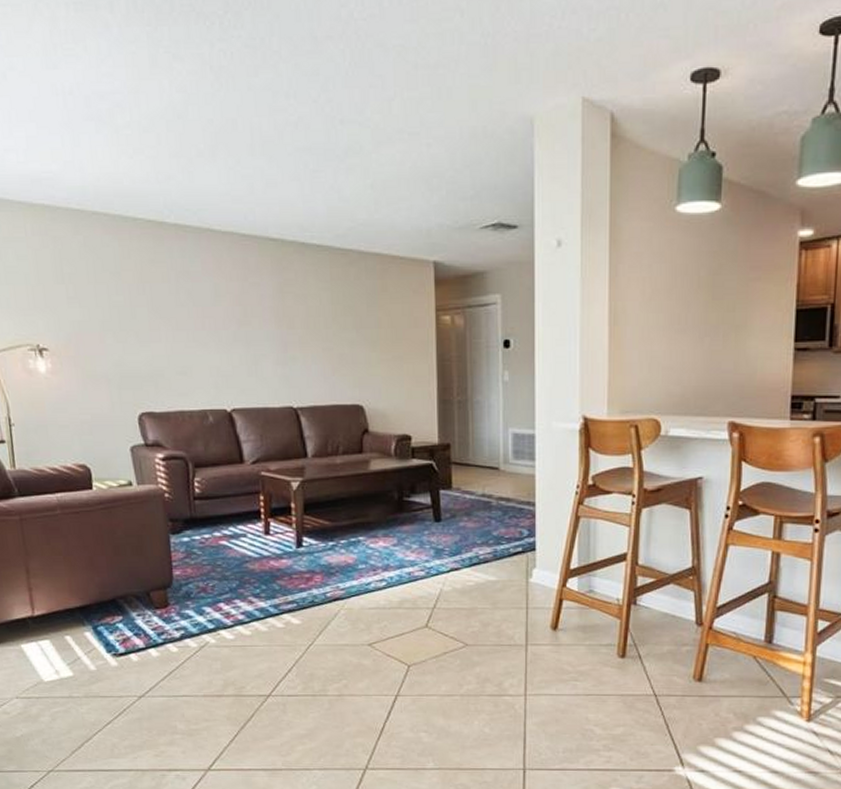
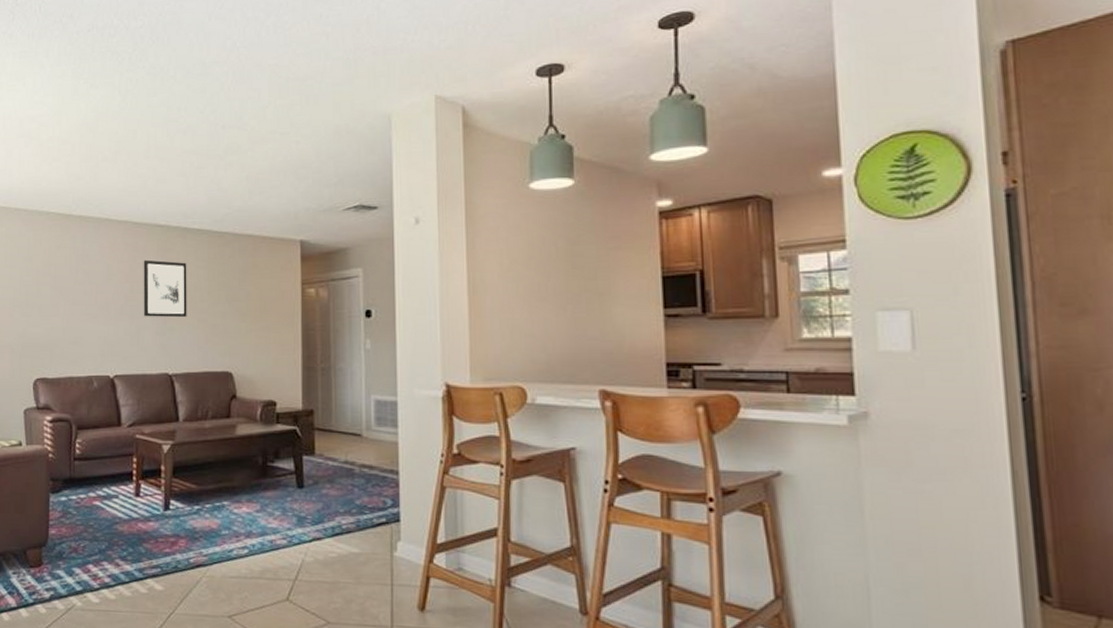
wall art: none [256,279,310,346] -> present [143,259,187,318]

